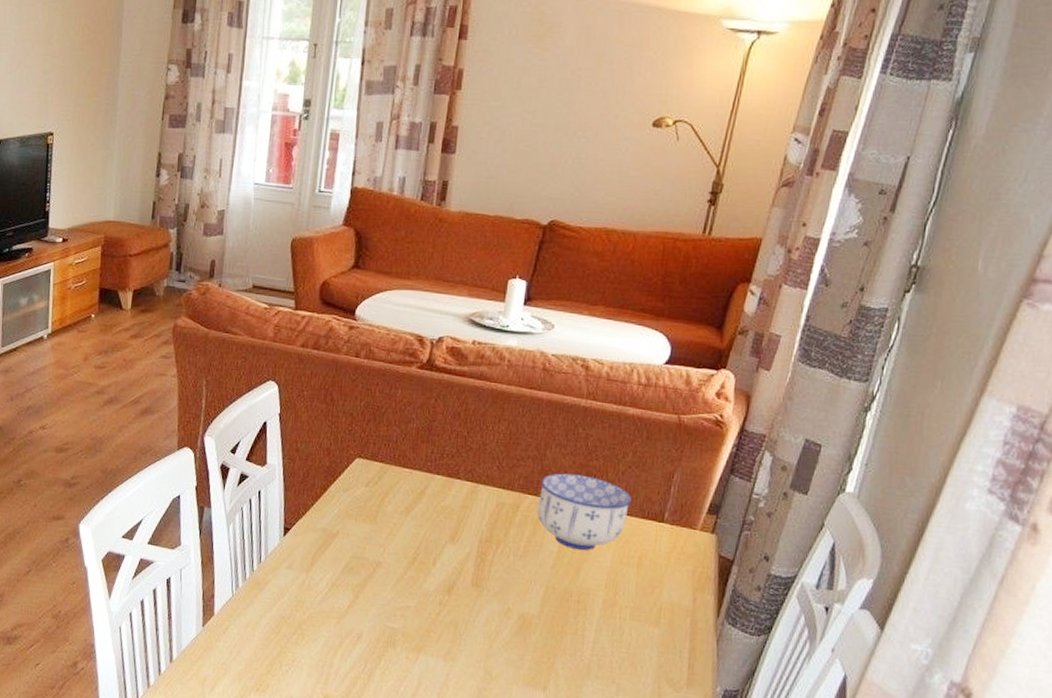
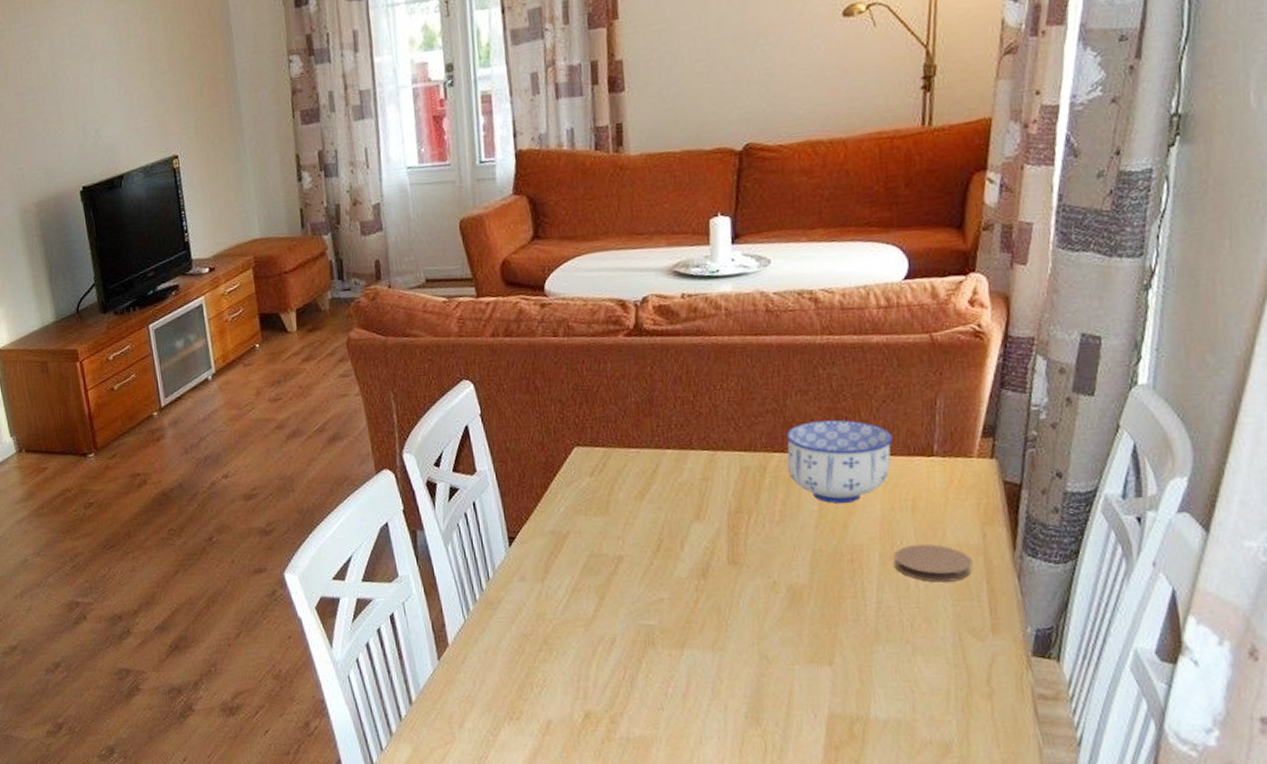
coaster: none [613,597,681,636] -> present [893,544,973,583]

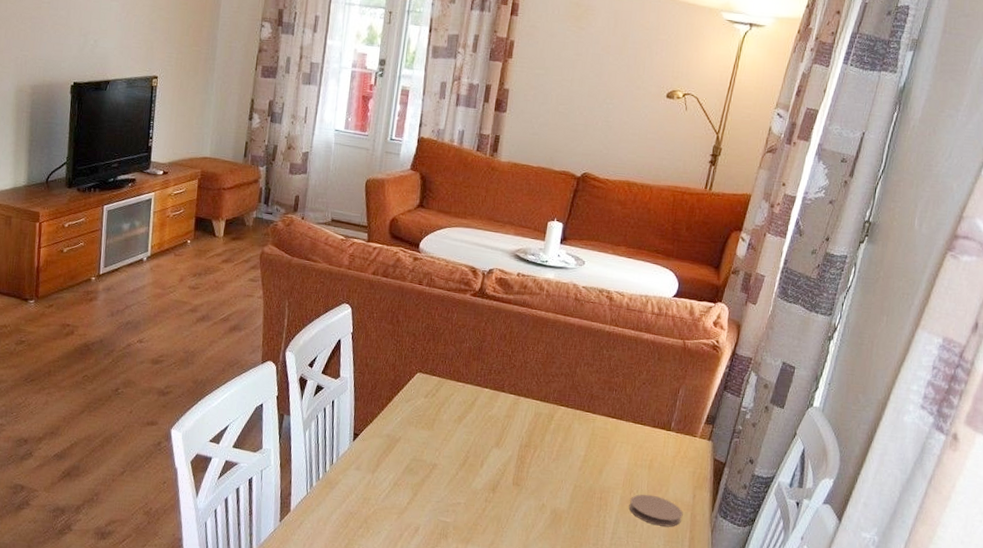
bowl: present [786,419,893,504] -> none [568,388,645,454]

